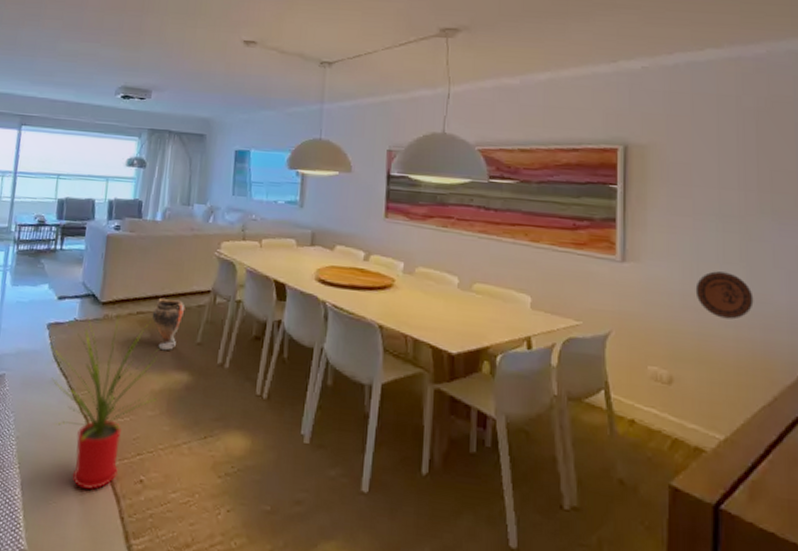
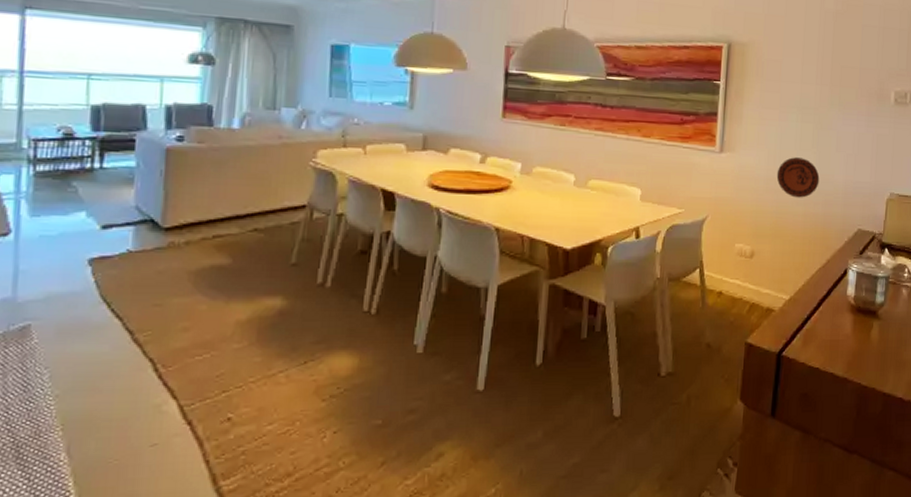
house plant: present [50,315,161,490] -> none [94,241,246,438]
vase: present [152,297,185,350] -> none [233,217,275,275]

